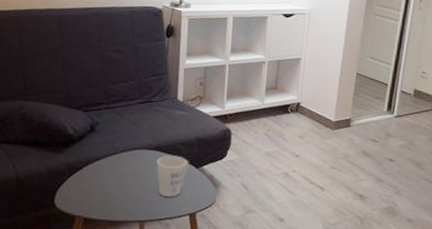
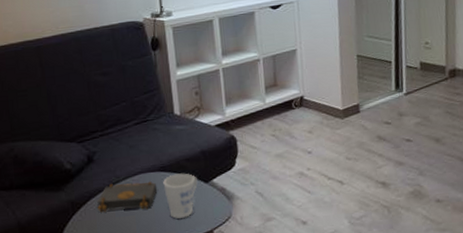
book: none [92,153,151,183] -> present [97,180,158,213]

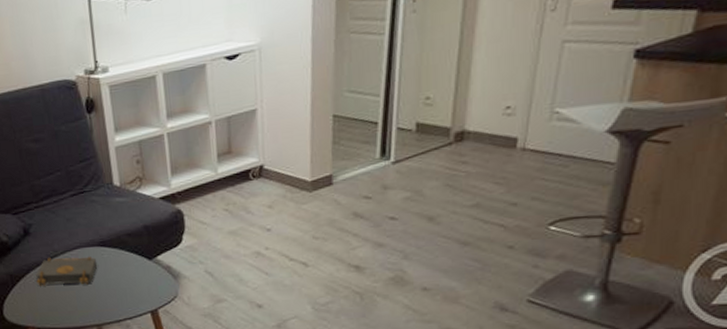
mug: present [163,173,198,219] -> none [103,249,141,297]

